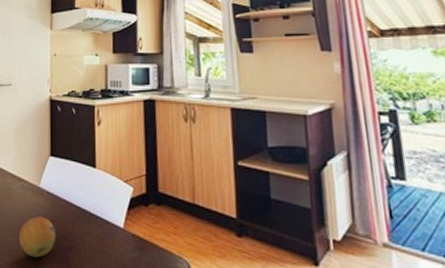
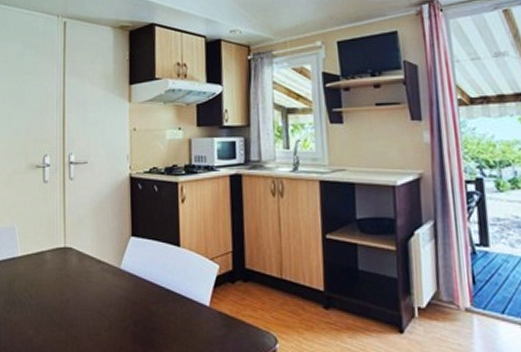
fruit: present [19,216,55,258] -> none [100,298,138,341]

